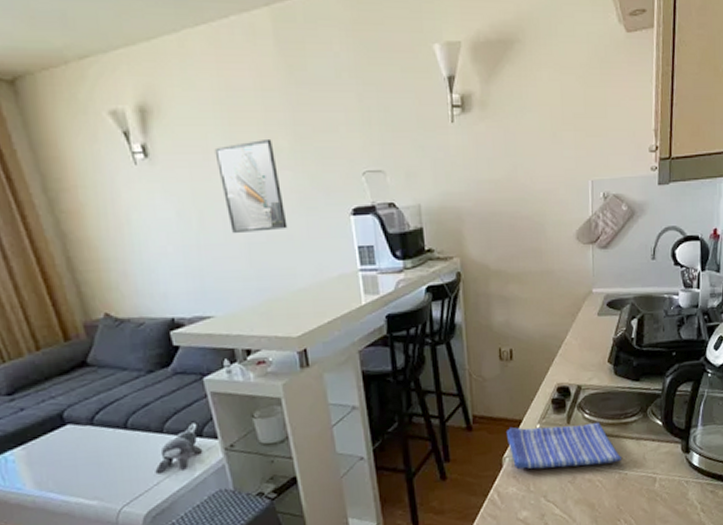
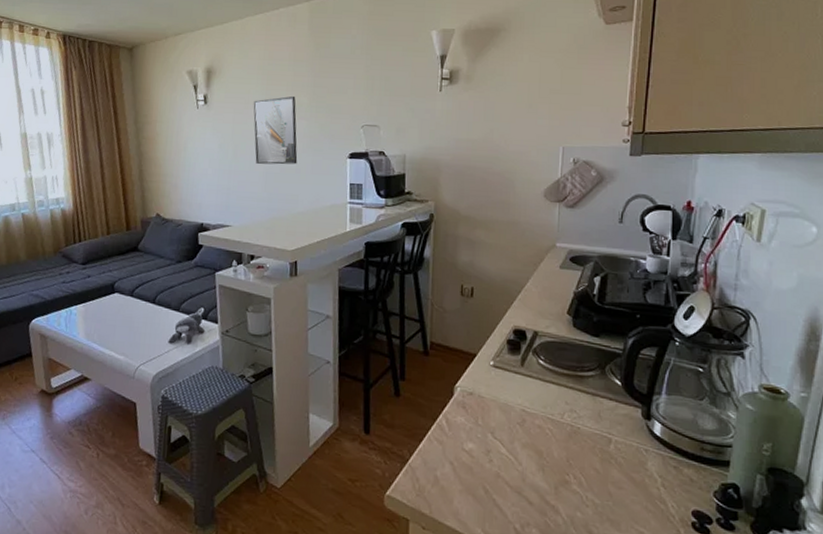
dish towel: present [507,422,621,470] -> none [461,360,575,414]

